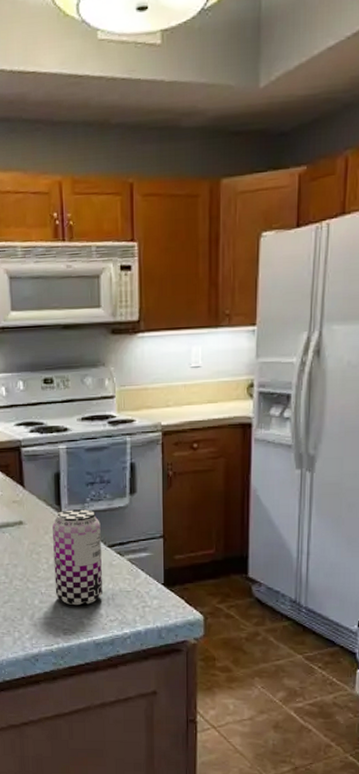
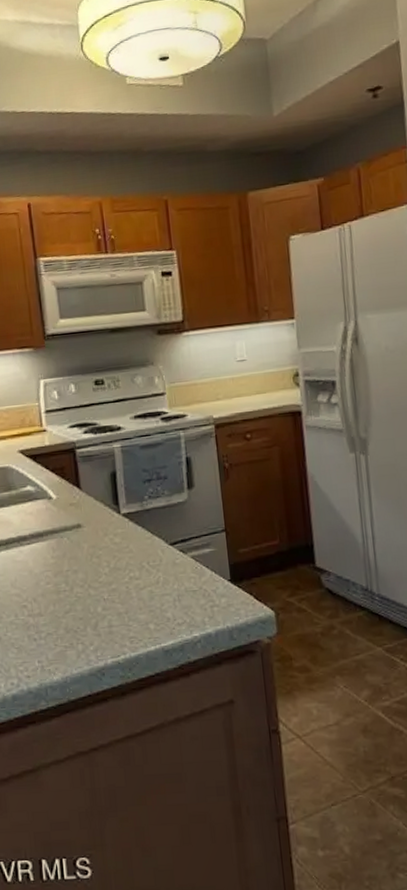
beer can: present [52,509,102,606] -> none [111,507,168,611]

